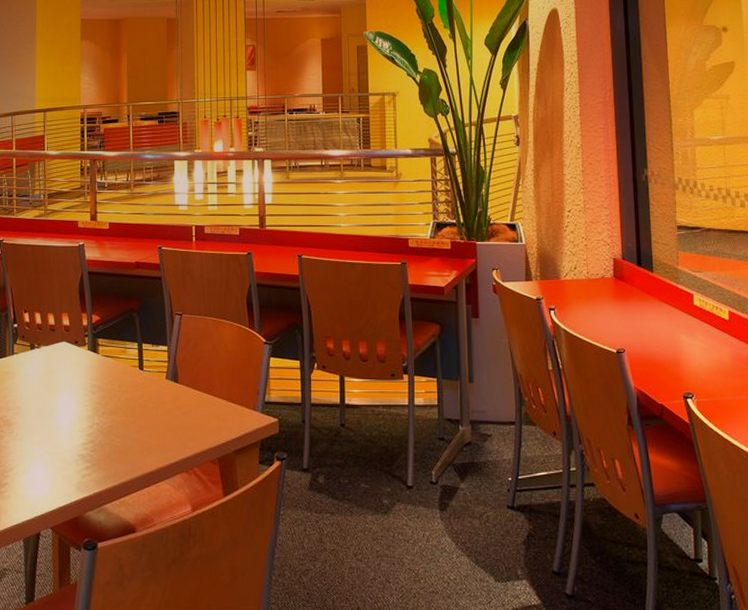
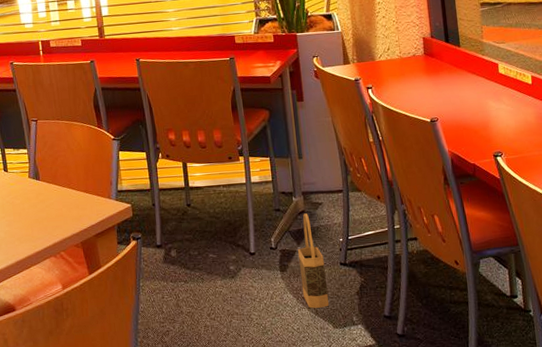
bag: none [461,445,491,556] -> present [298,213,329,309]

